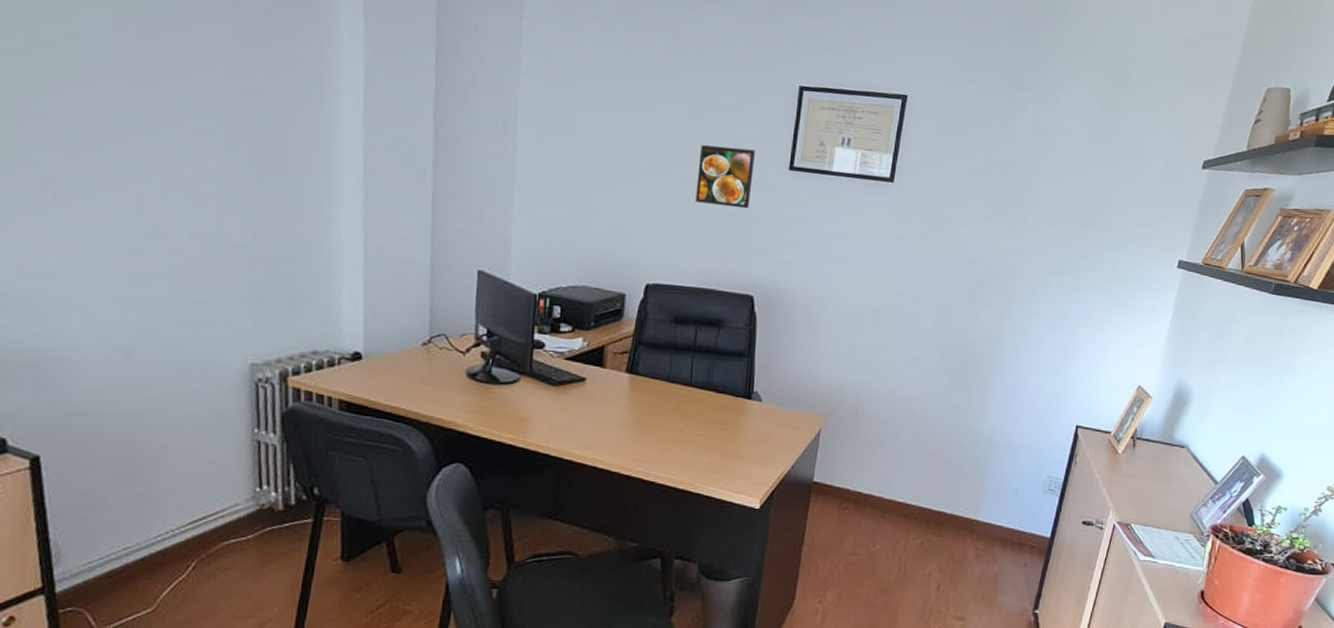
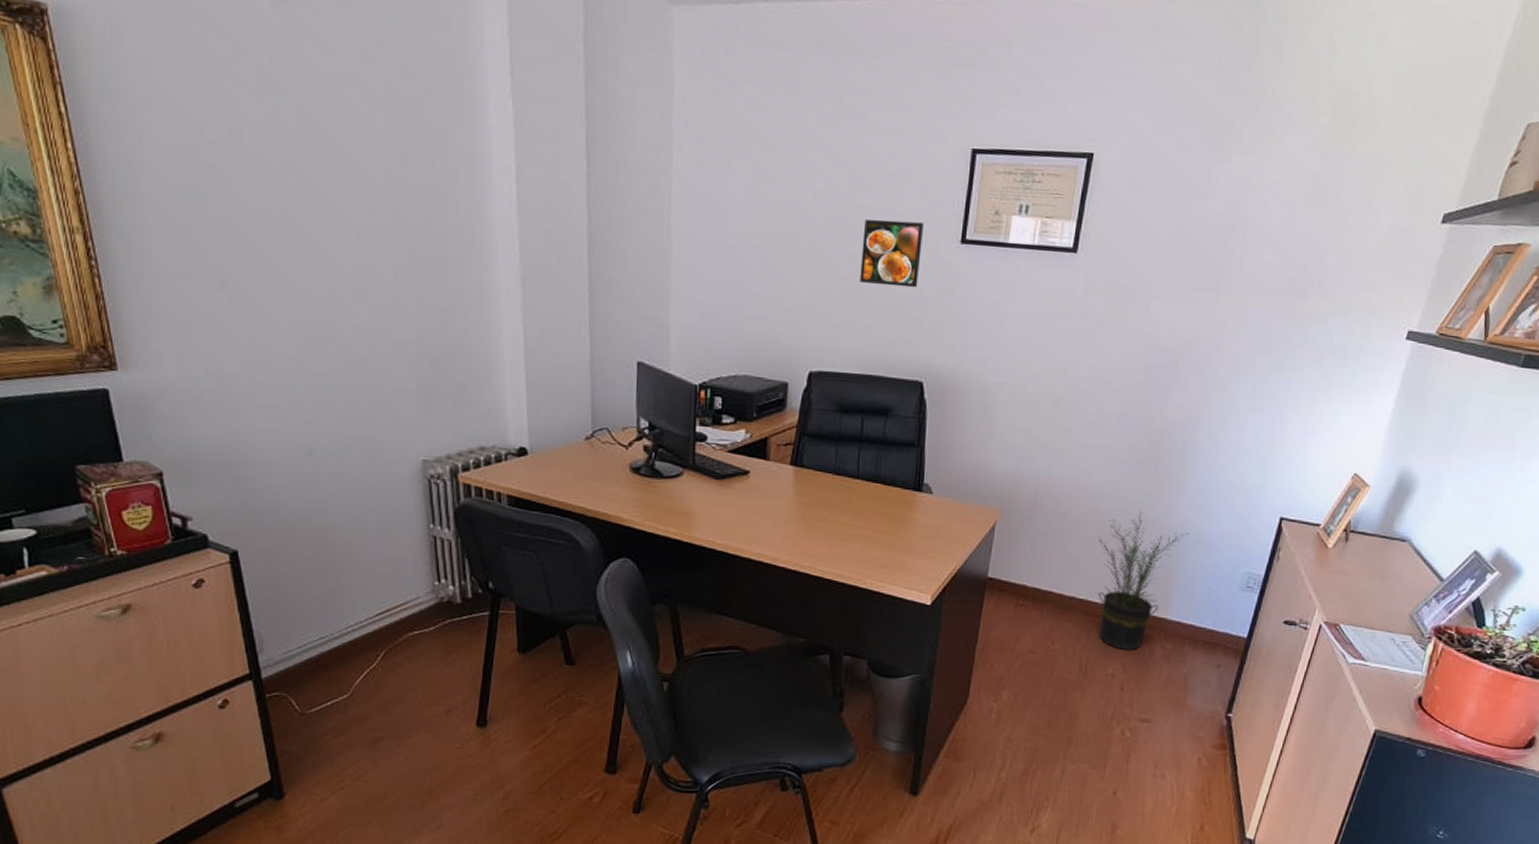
potted plant: none [915,419,997,551] -> present [1098,512,1189,650]

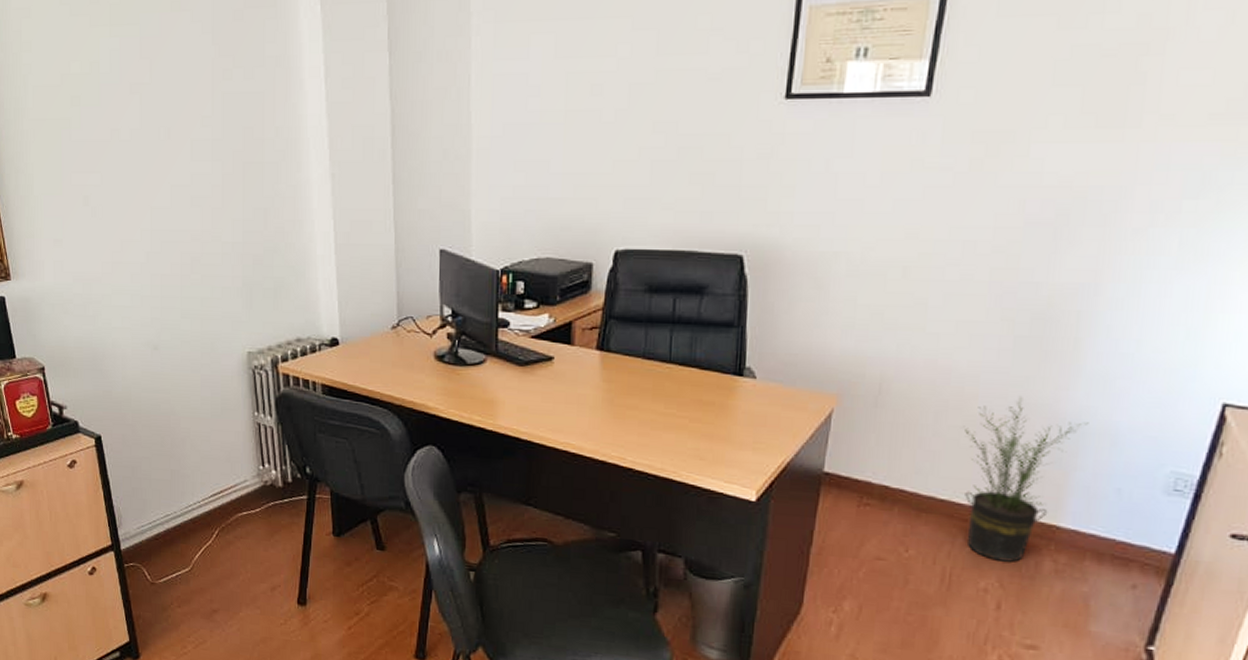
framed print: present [860,219,924,288] -> none [669,80,741,153]

